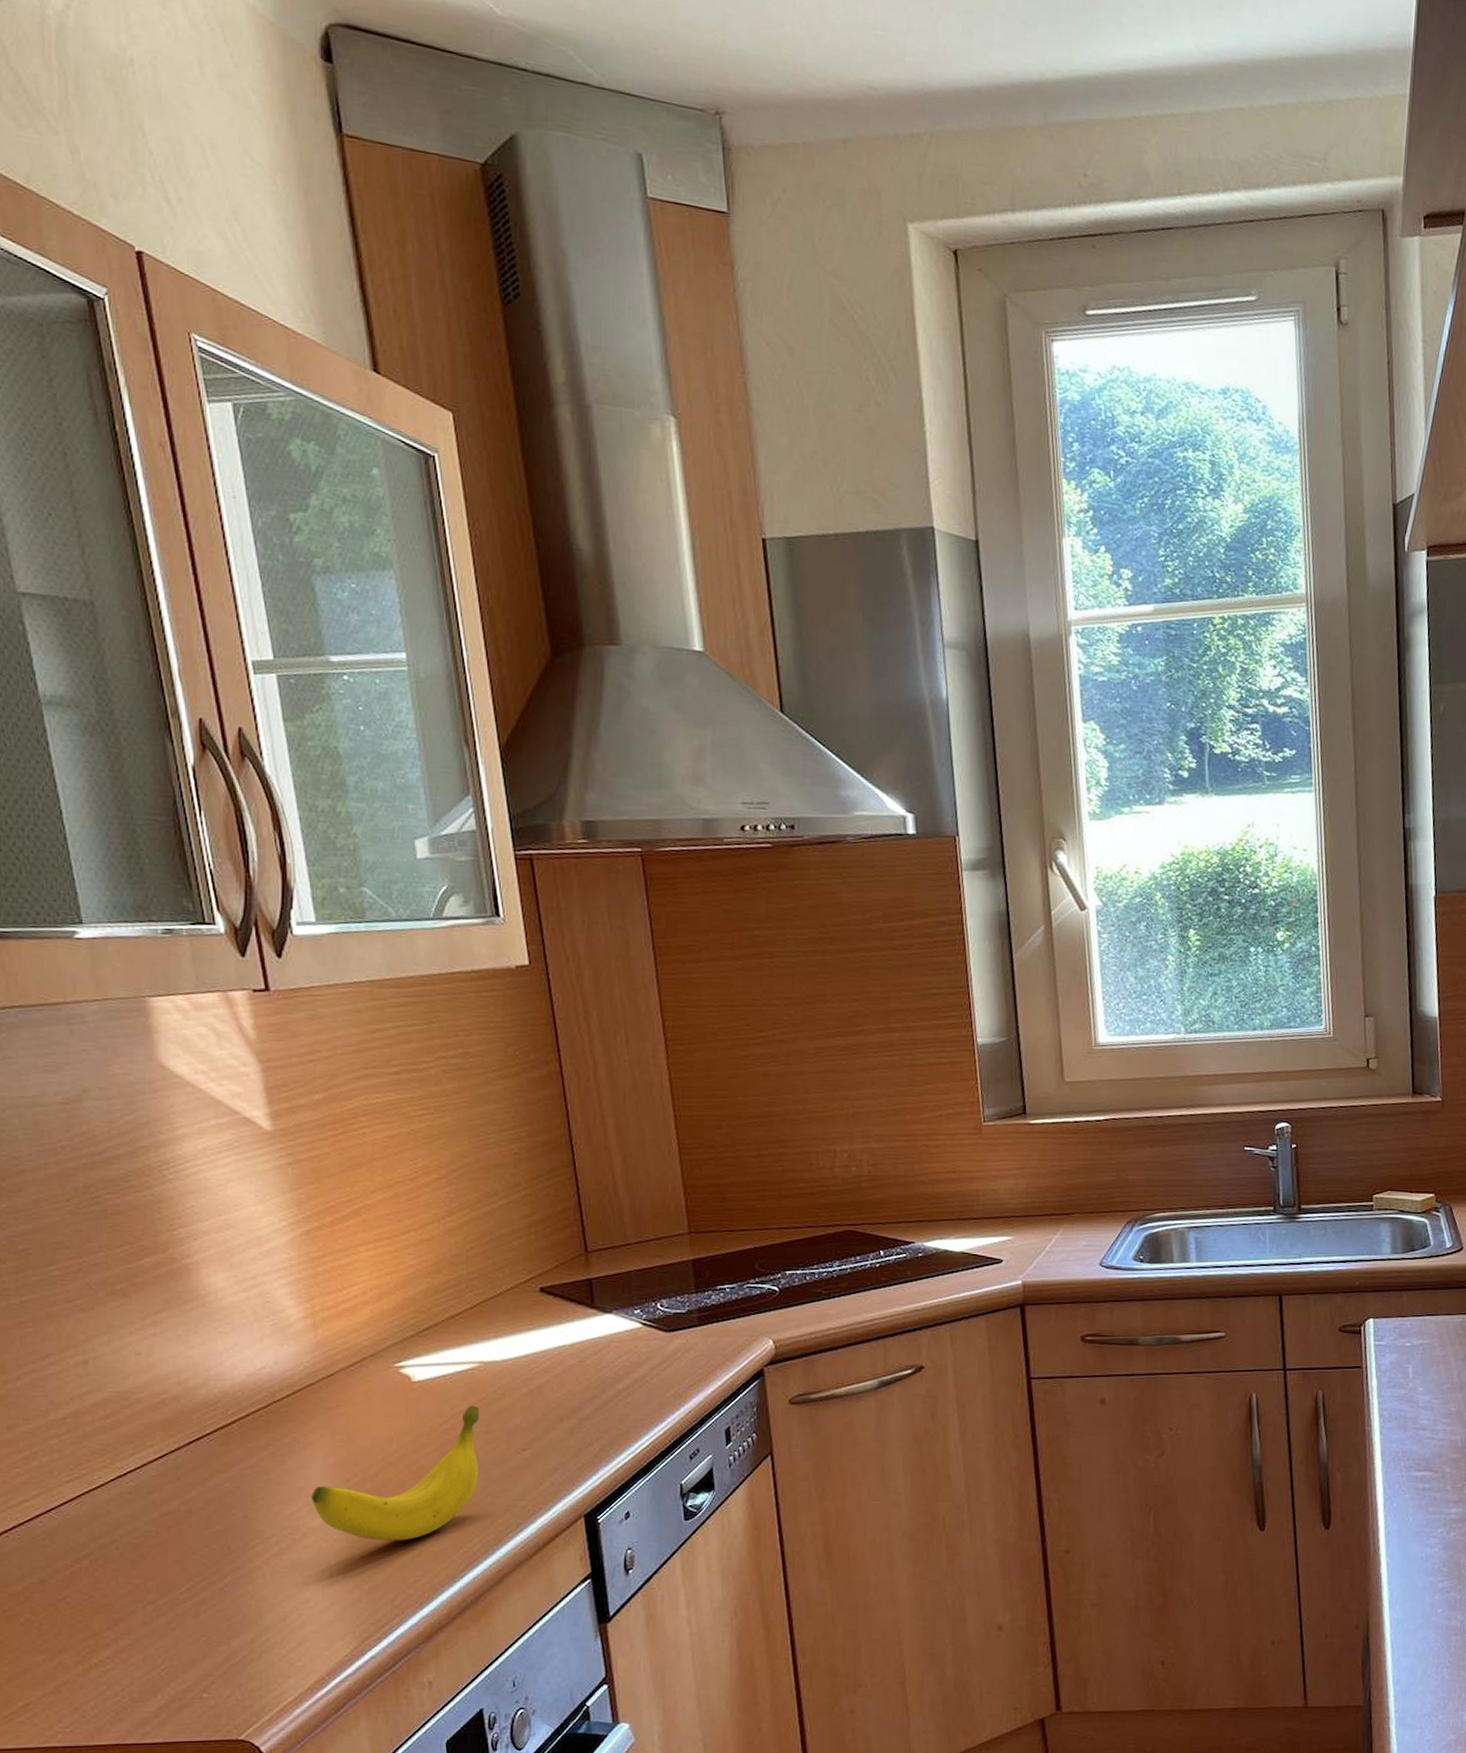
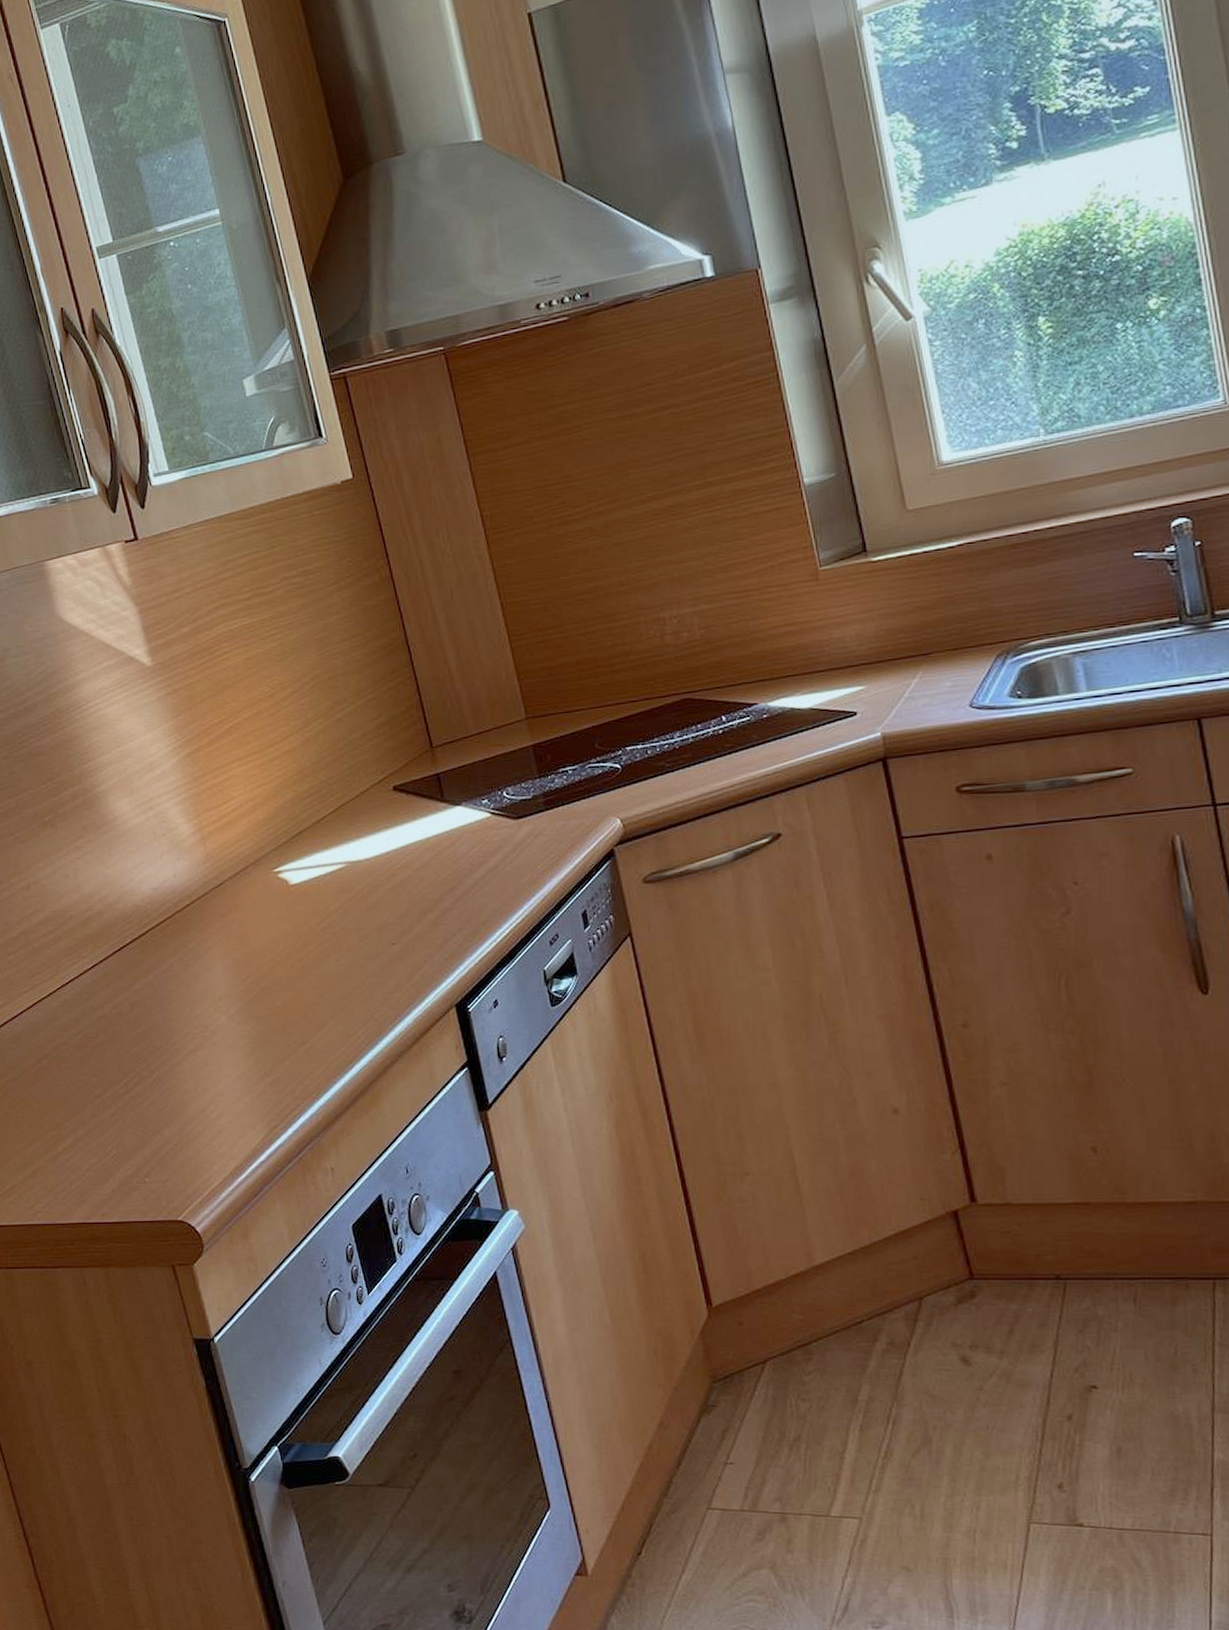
banana: present [311,1405,480,1541] -> none [215,903,356,1036]

